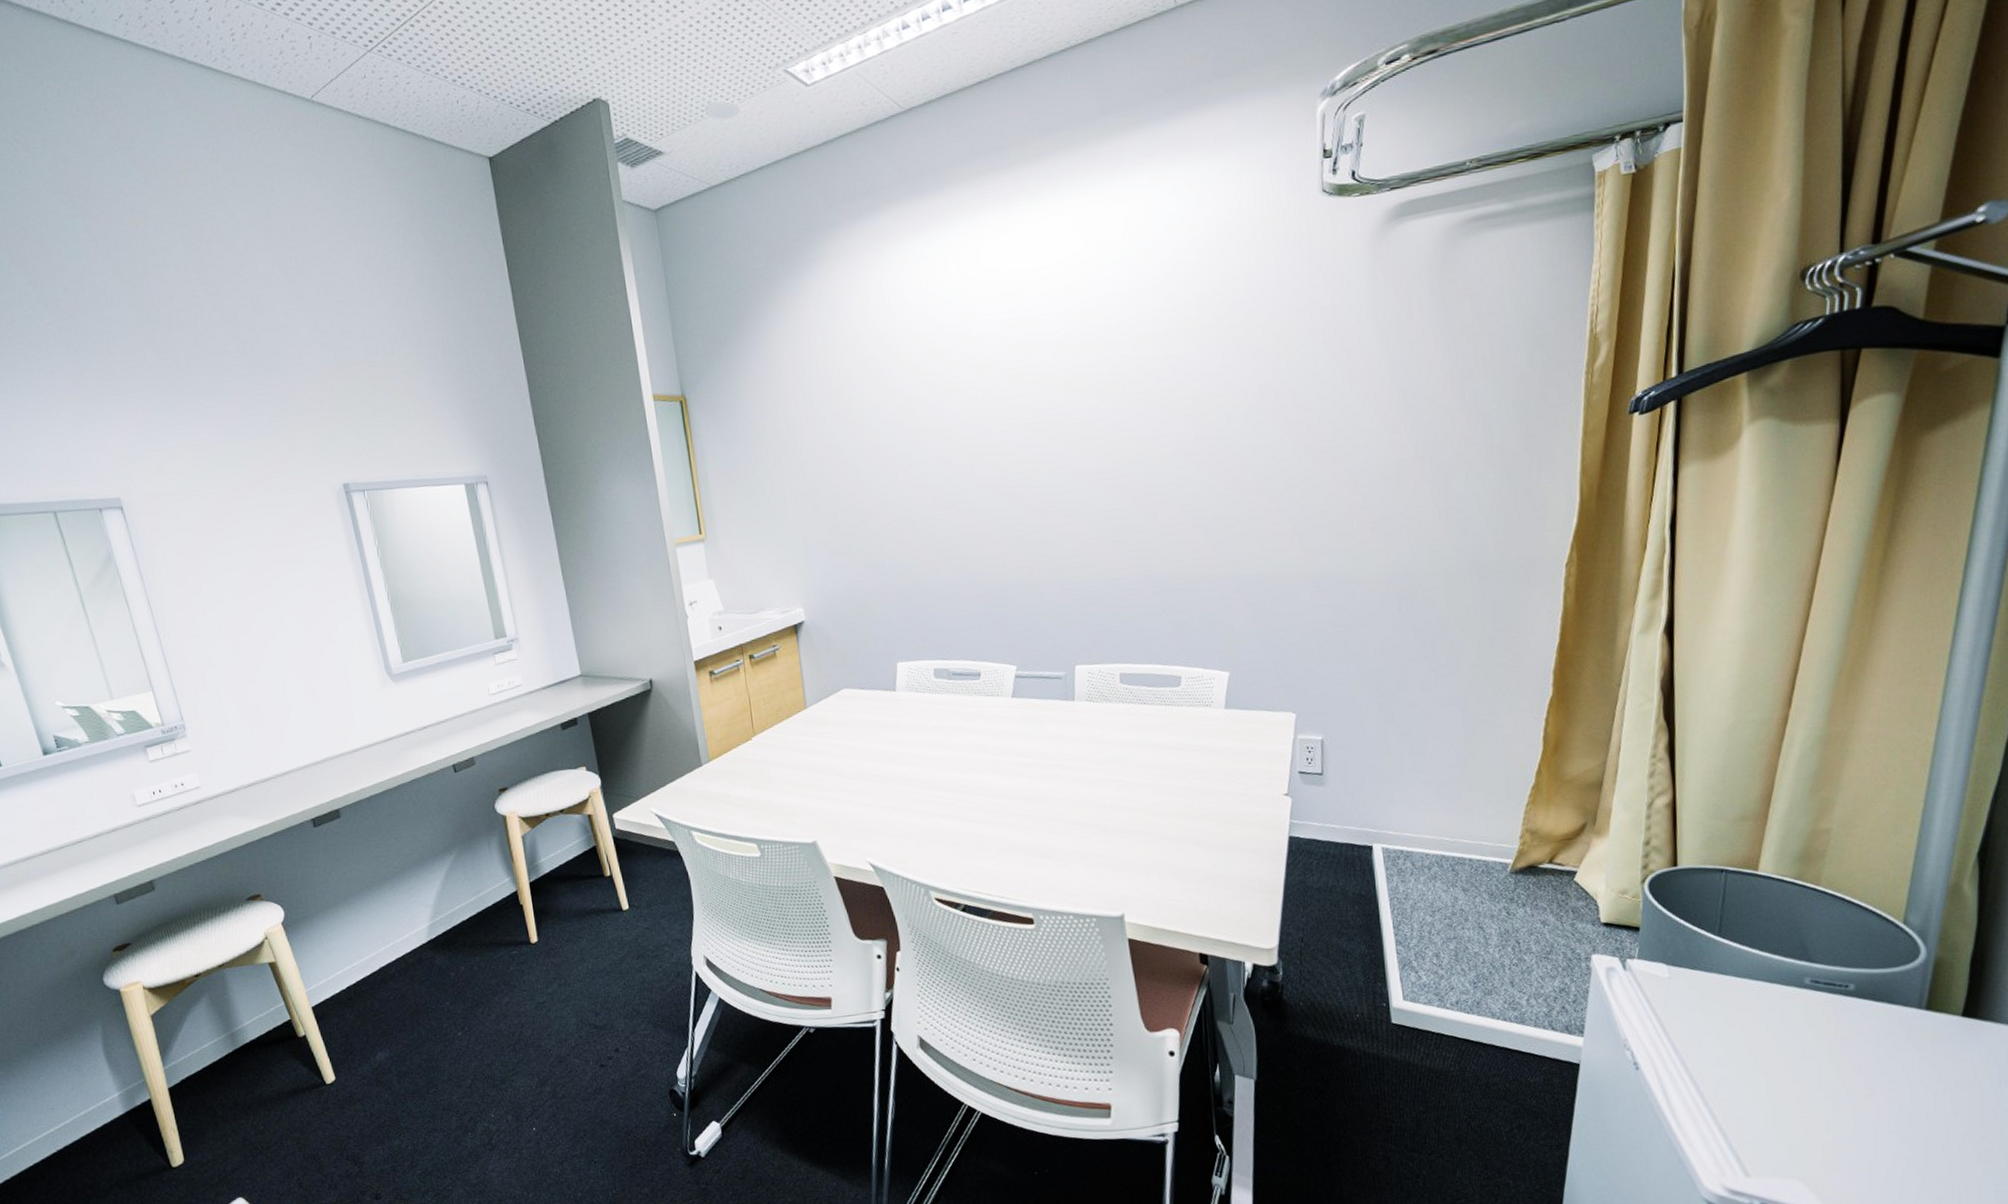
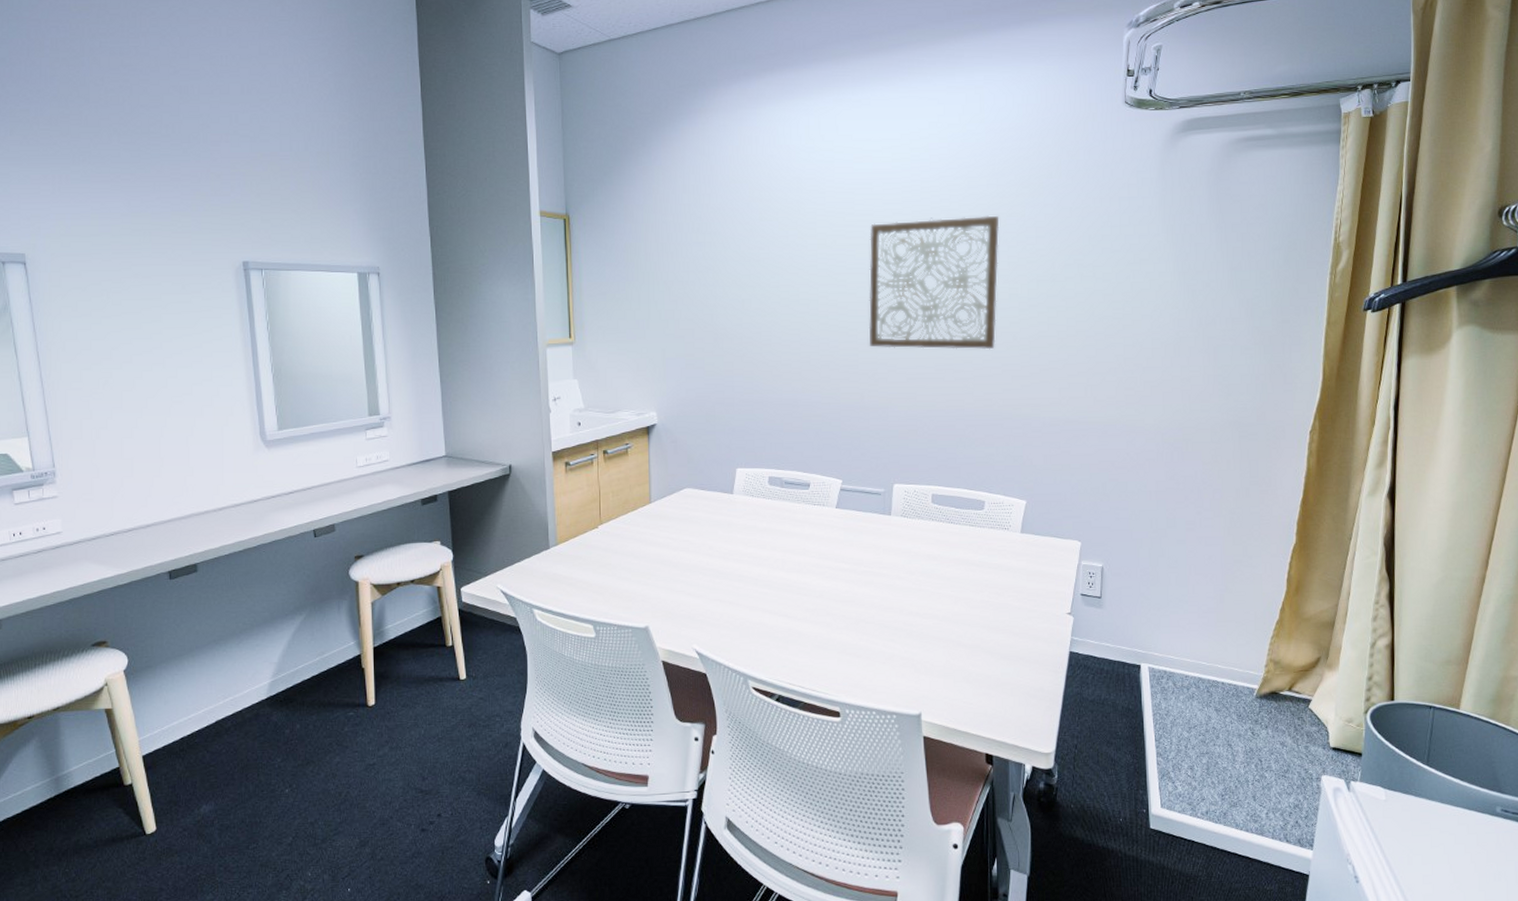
wall art: none [1027,346,1182,513] -> present [869,215,999,350]

